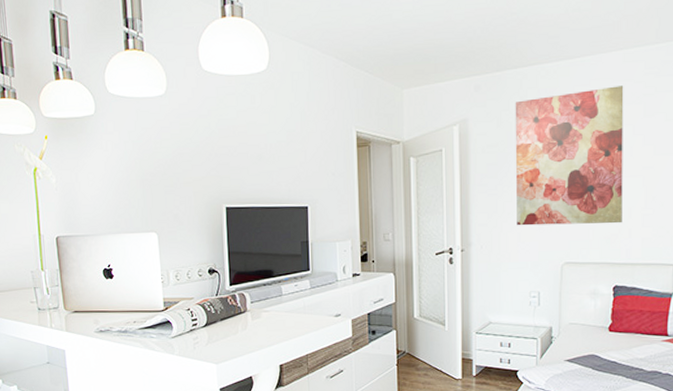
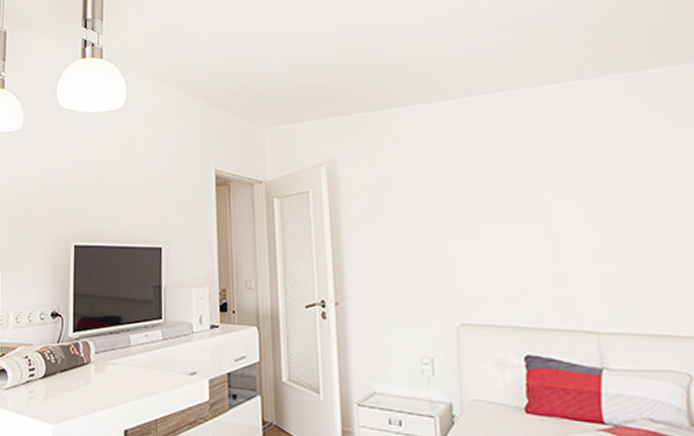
wall art: present [515,85,624,226] -> none [387,128,527,280]

